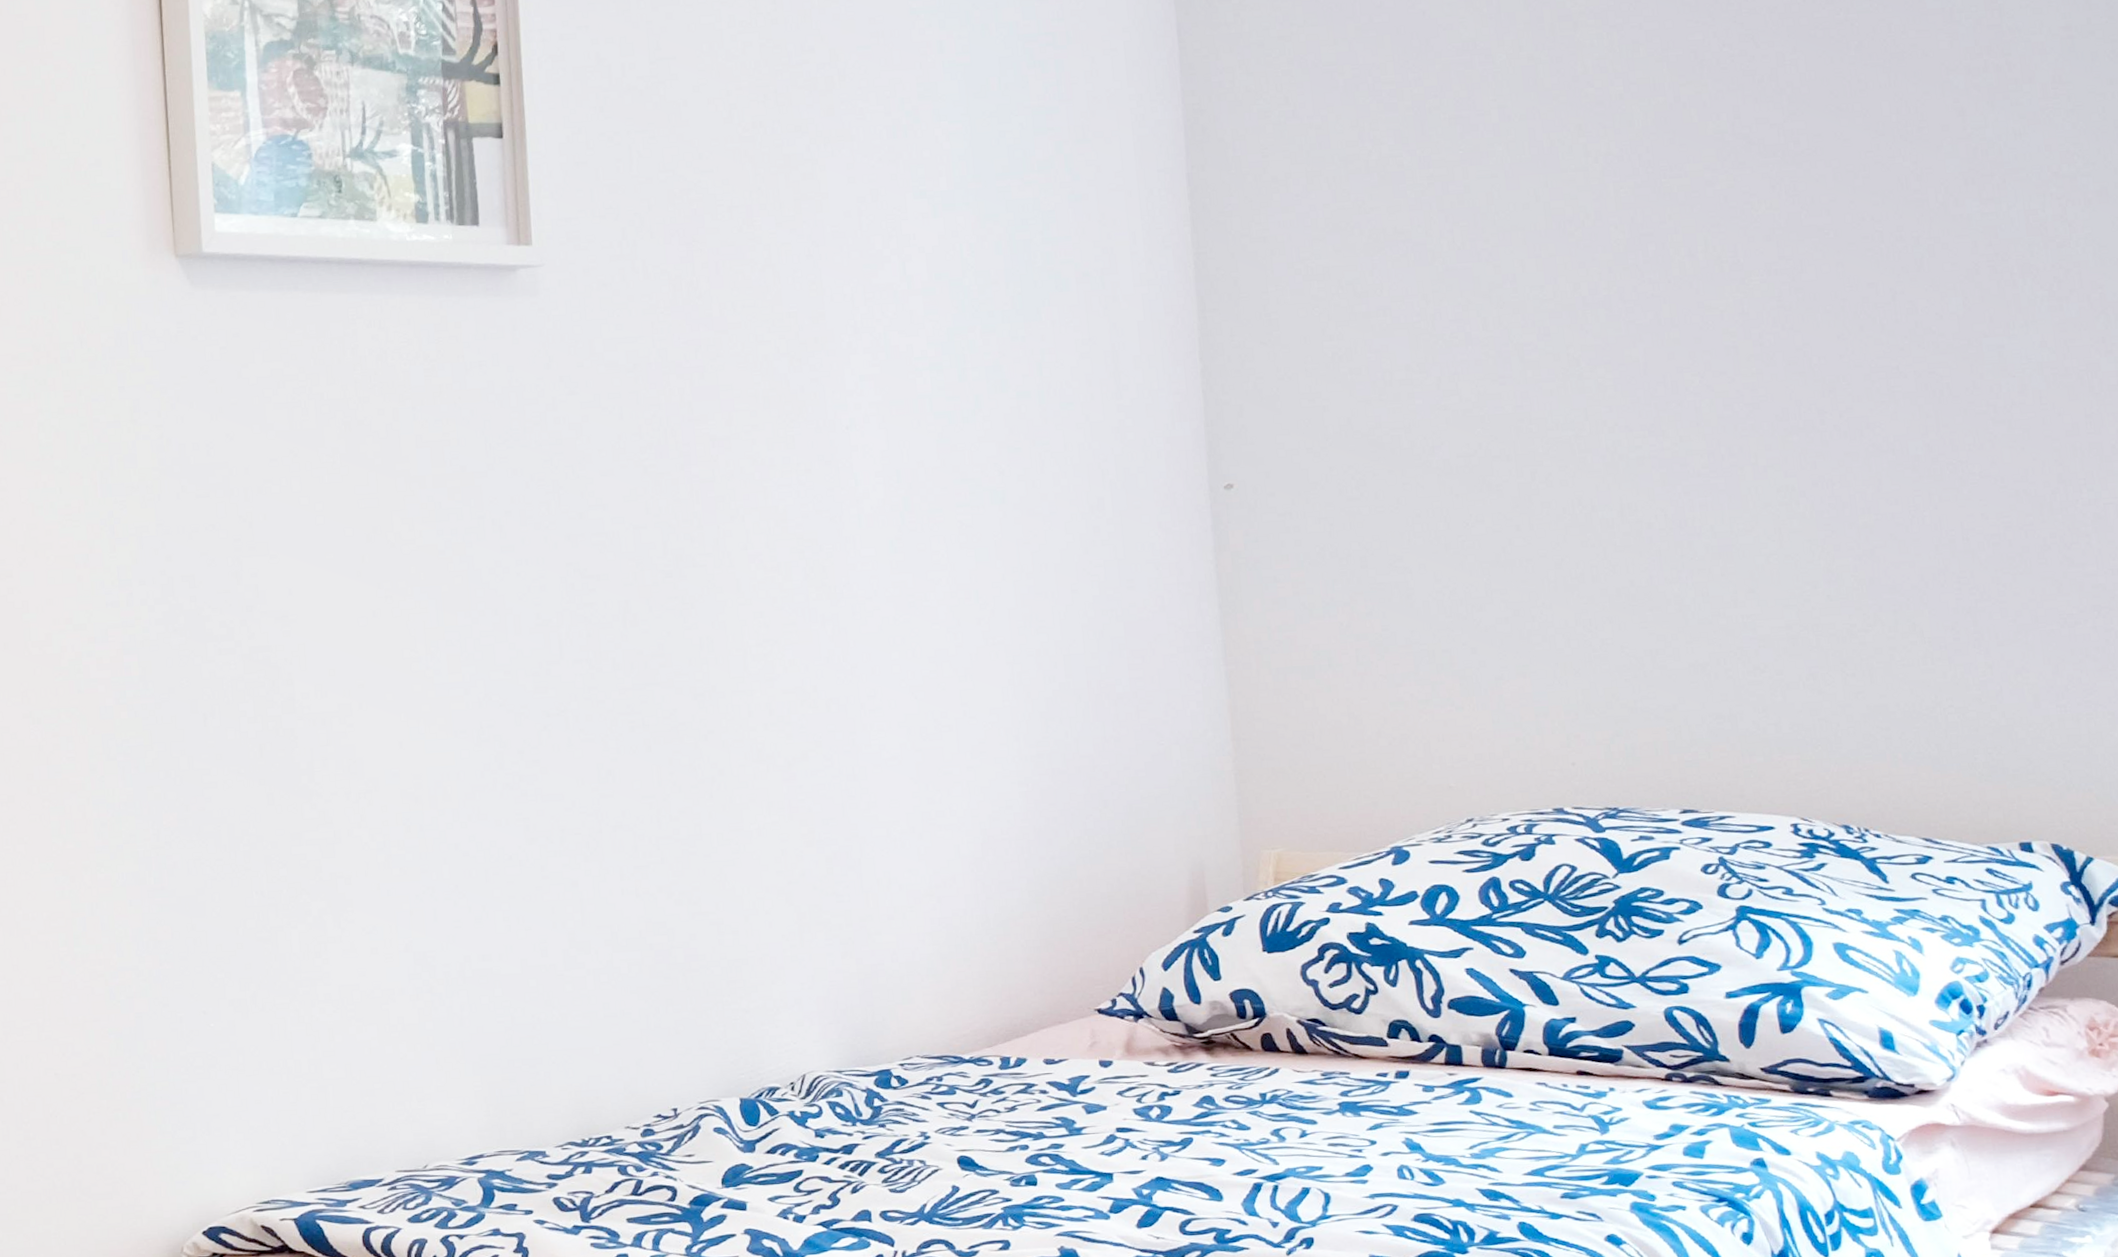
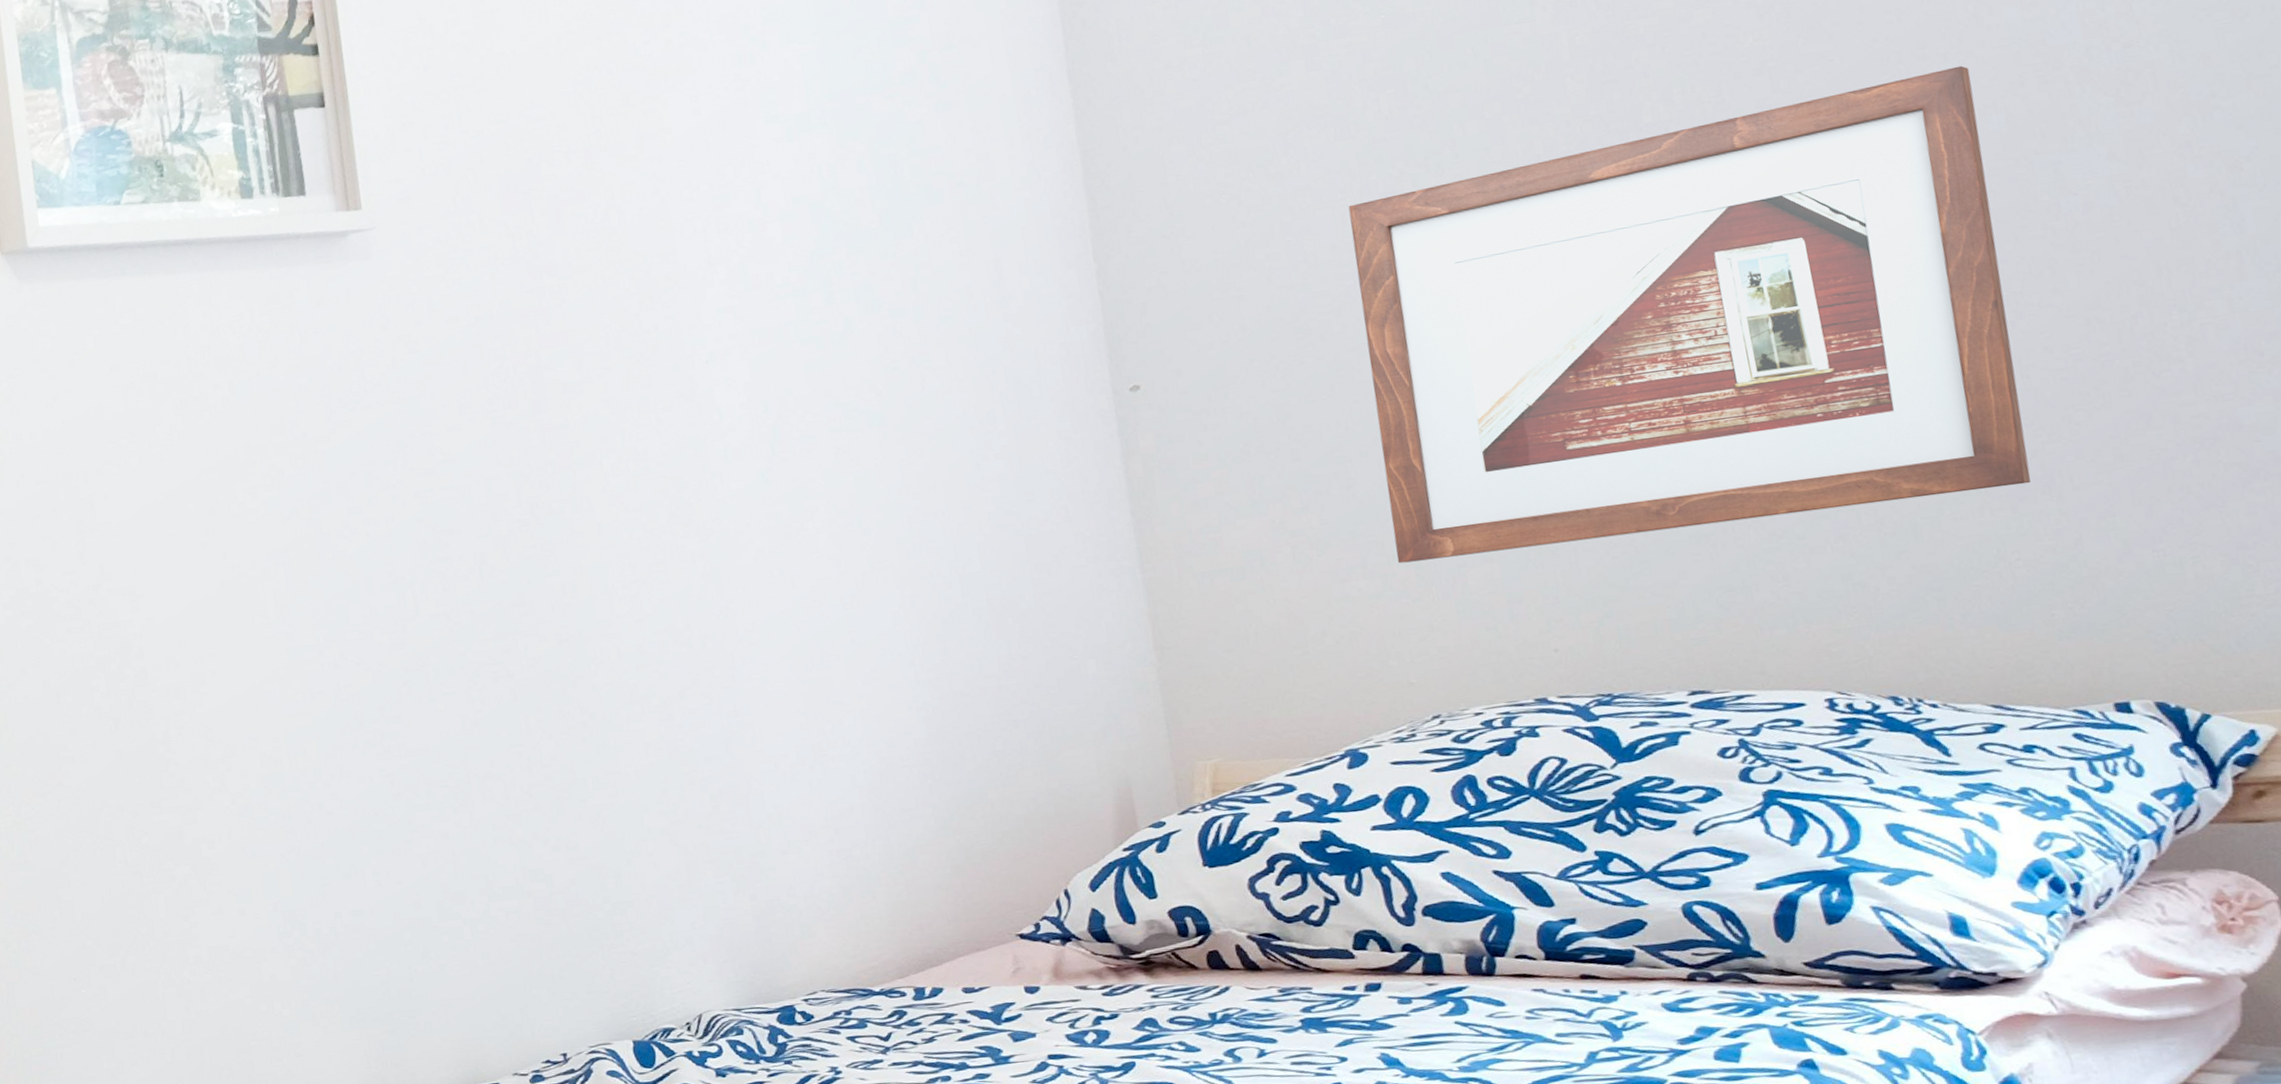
picture frame: none [1422,250,1965,672] -> present [1348,65,2031,563]

